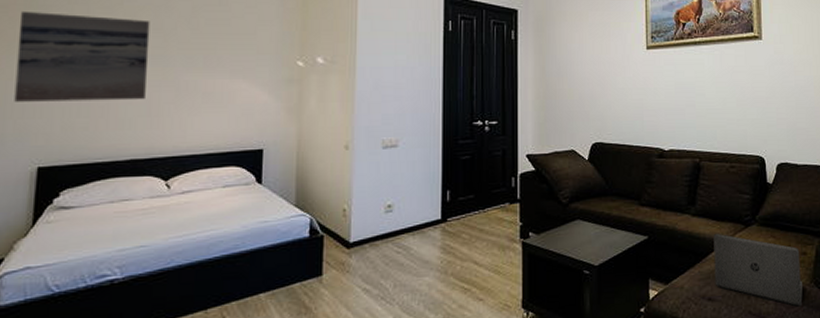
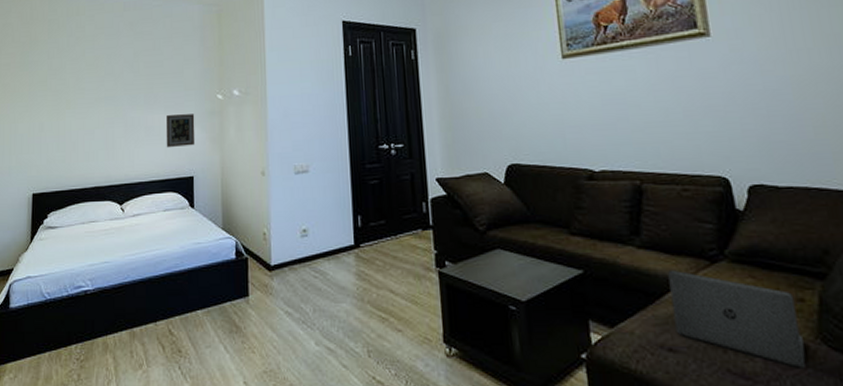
wall art: present [14,10,150,102] -> none [16,67,104,141]
picture frame: none [229,81,268,118] -> present [165,114,195,148]

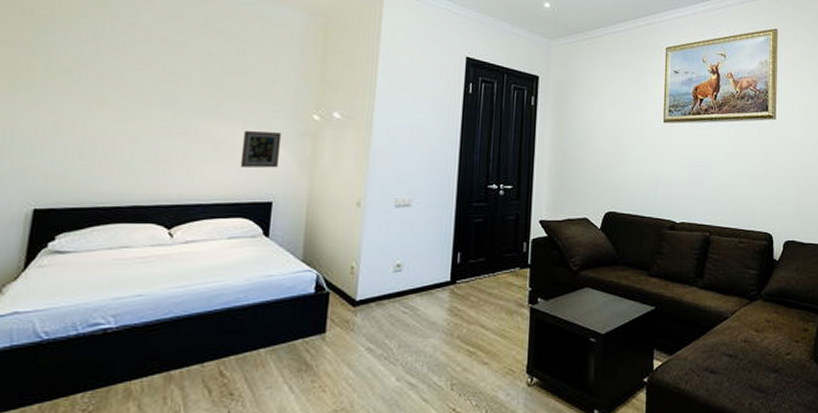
laptop: present [668,269,806,370] -> none [718,306,802,383]

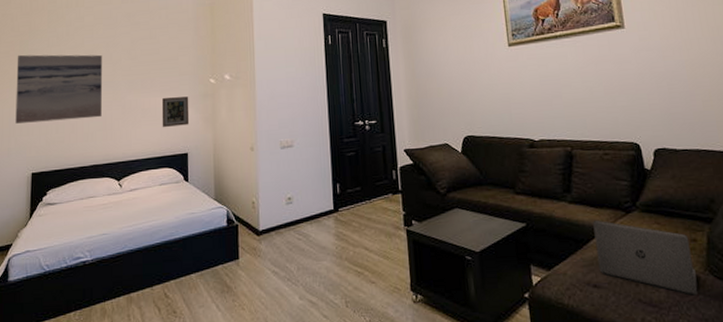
wall art: none [13,47,163,146] -> present [15,54,103,124]
laptop: none [718,306,802,383] -> present [593,220,698,297]

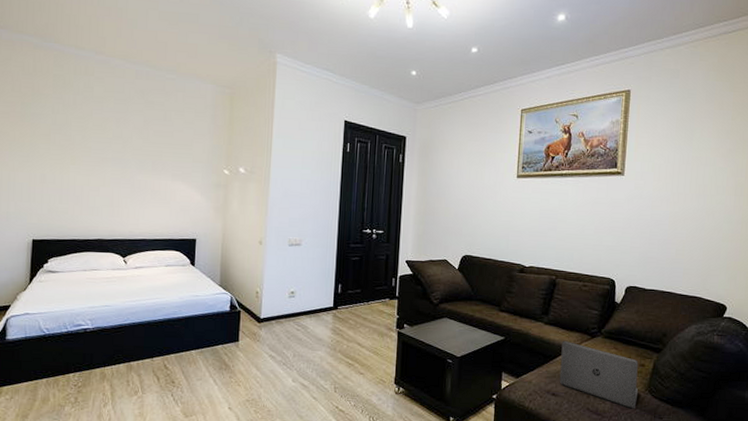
wall art: present [15,54,103,124] -> none [15,117,113,193]
picture frame: present [161,96,190,128] -> none [171,183,201,212]

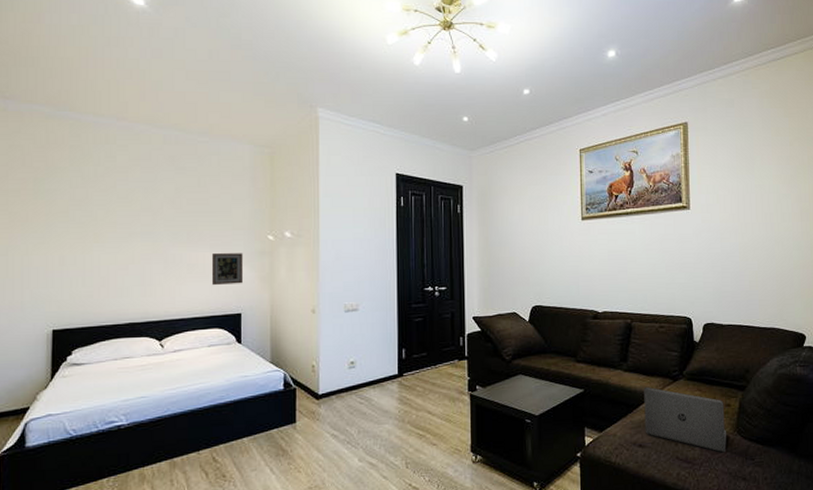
picture frame: none [171,183,201,212] -> present [211,253,244,286]

